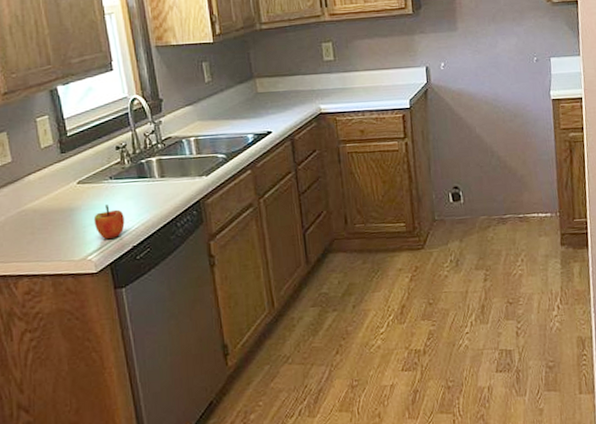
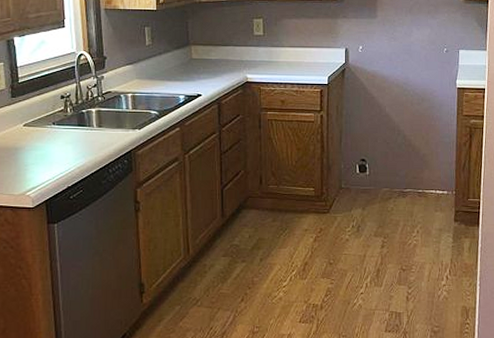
apple: present [93,205,125,239] -> none [35,147,63,178]

